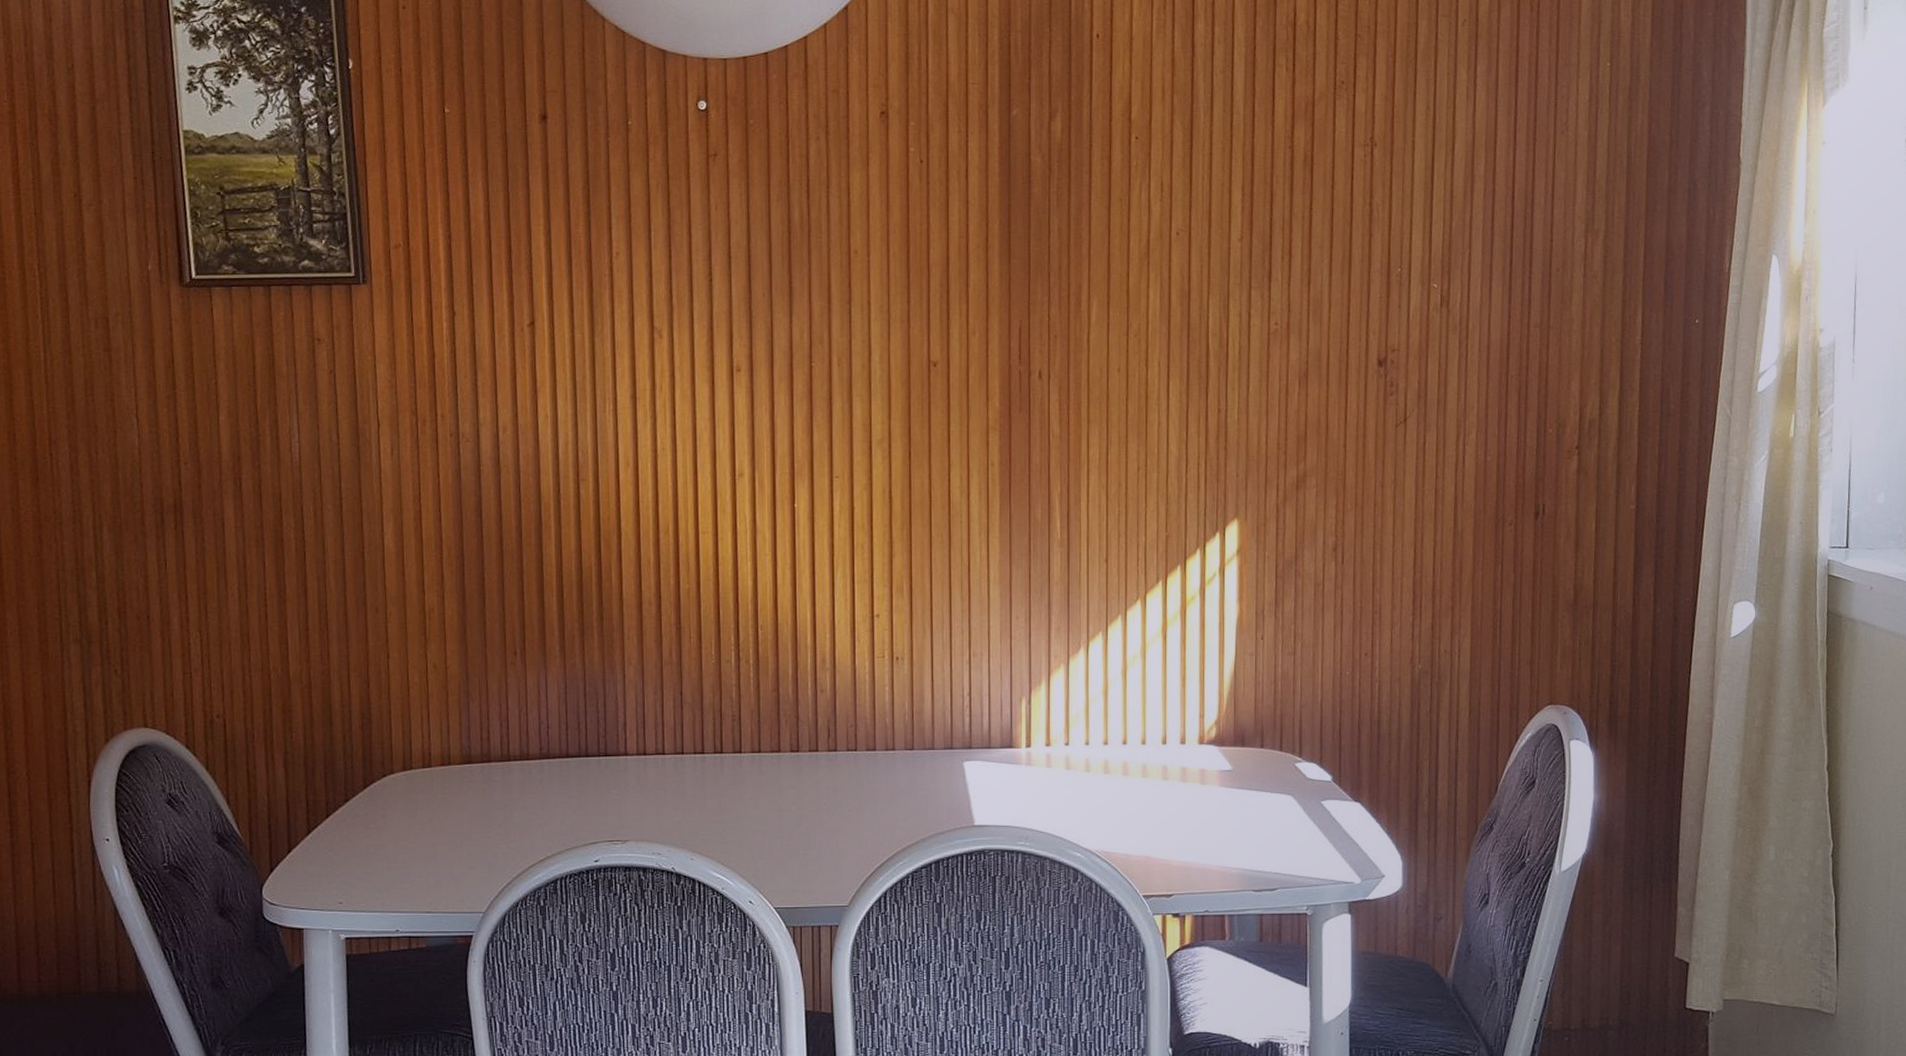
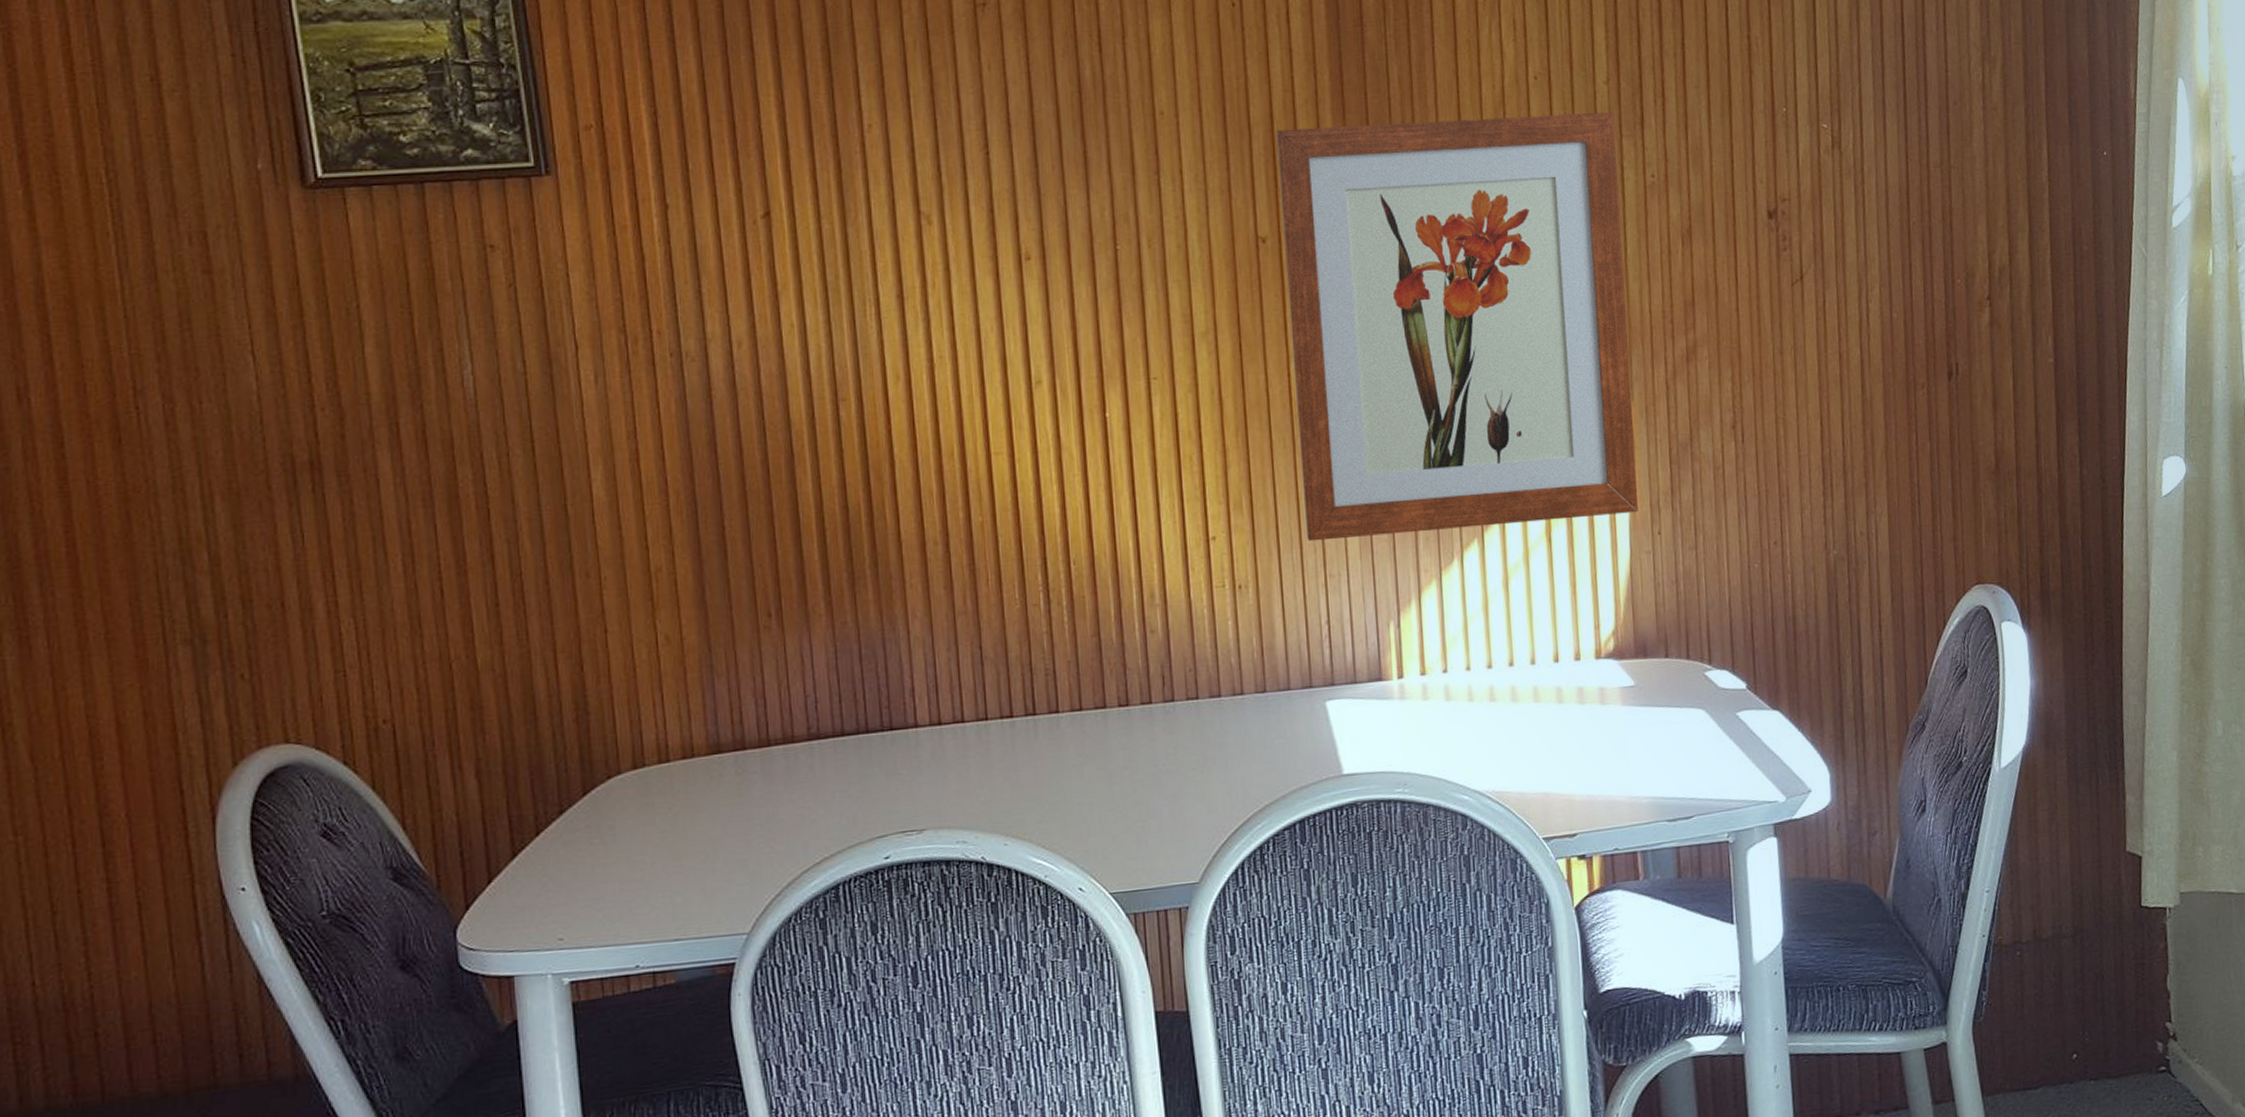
wall art: none [951,265,1246,624] -> present [1276,111,1639,542]

